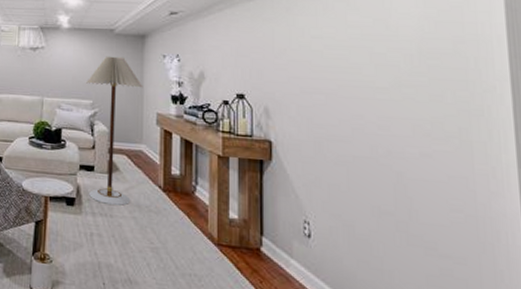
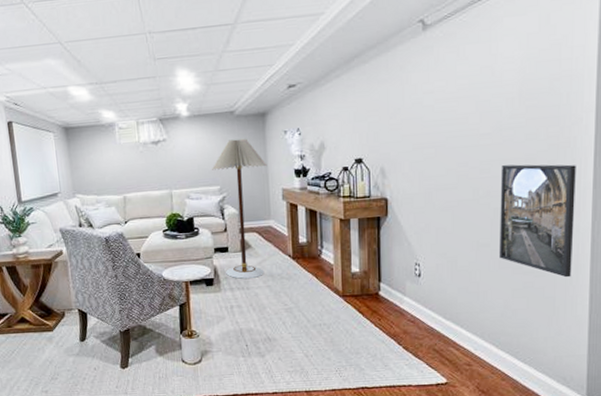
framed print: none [402,125,502,273] -> present [498,164,576,278]

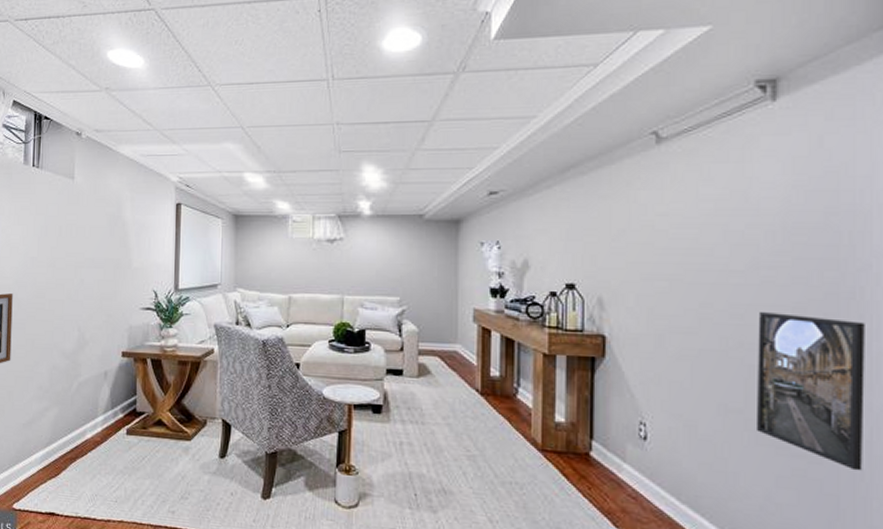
floor lamp: present [211,138,268,279] -> none [391,246,458,412]

